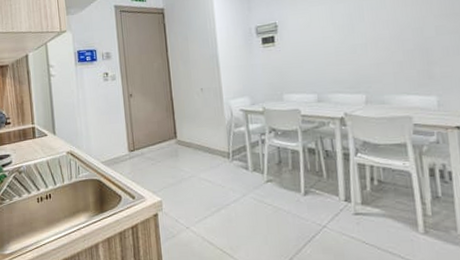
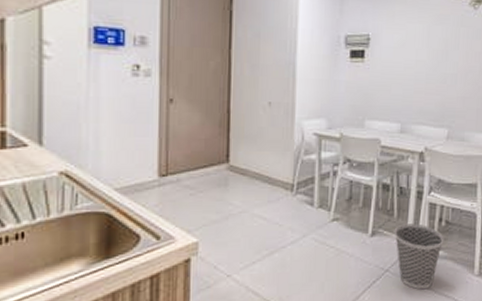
wastebasket: none [325,183,380,246] -> present [394,223,444,290]

